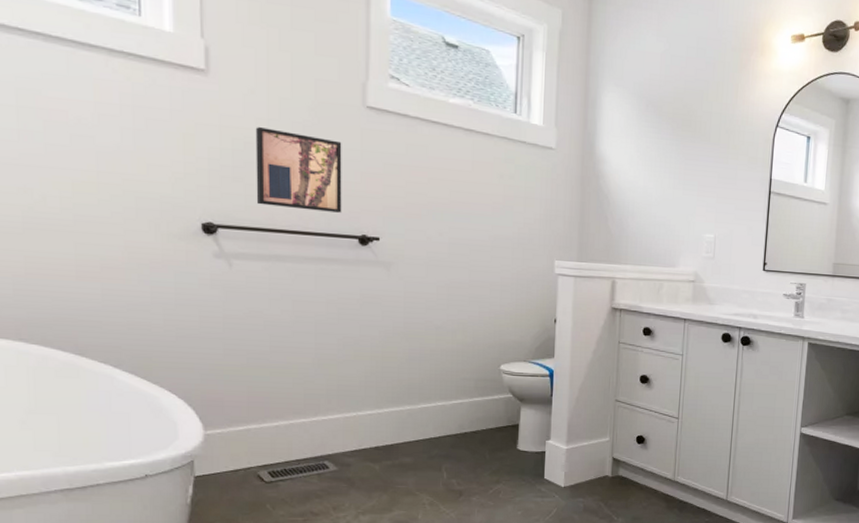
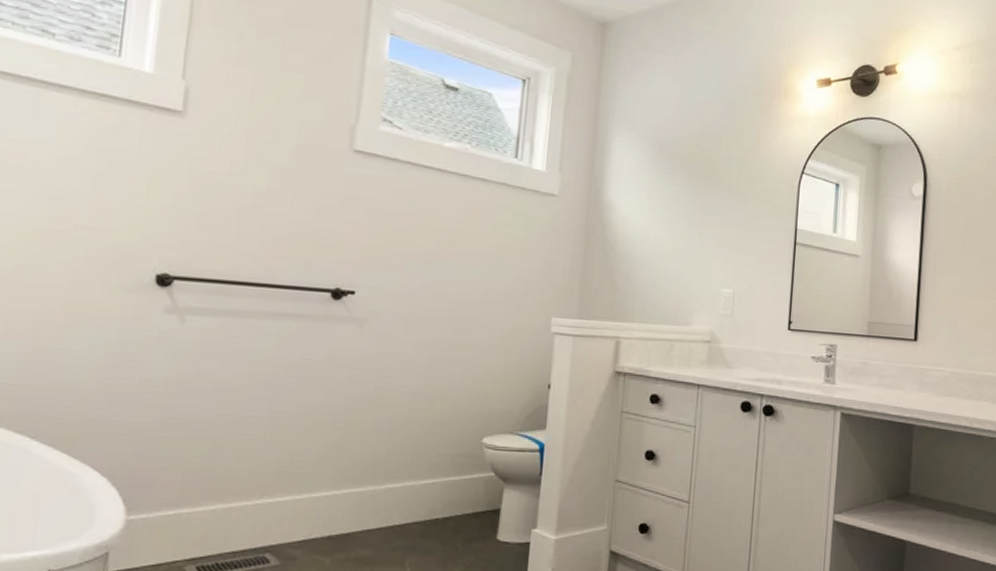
wall art: present [255,126,342,213] -> none [220,170,323,264]

